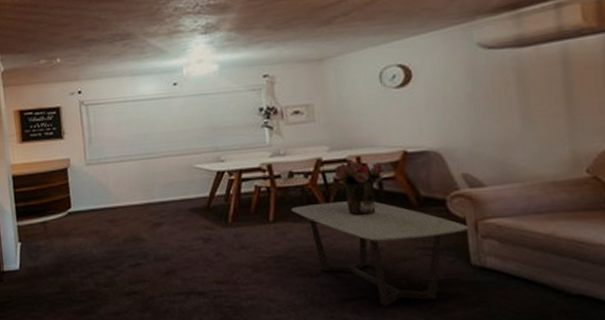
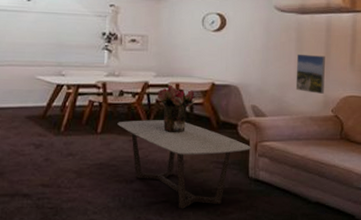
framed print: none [520,98,571,150] -> present [295,54,325,94]

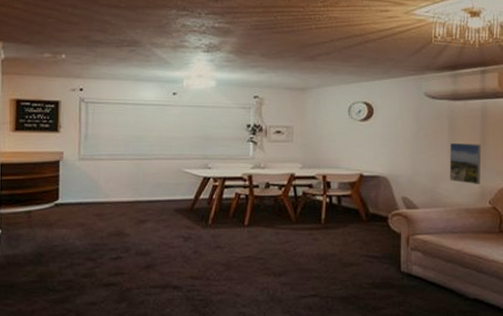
coffee table: present [117,120,251,209] -> none [264,212,402,303]
bouquet: present [158,85,196,132] -> none [304,177,344,225]

